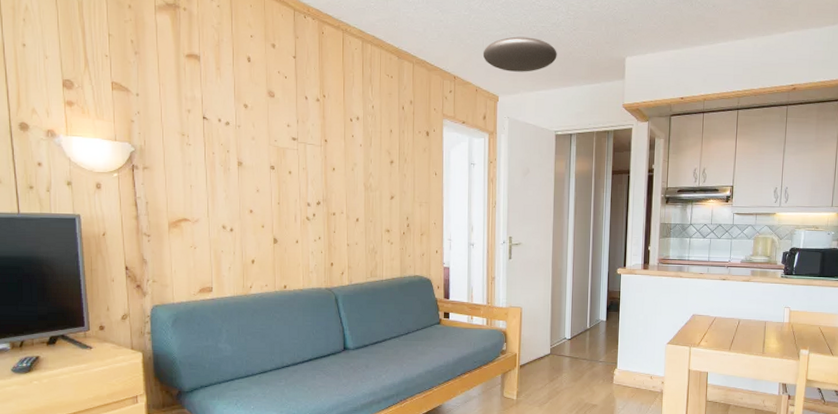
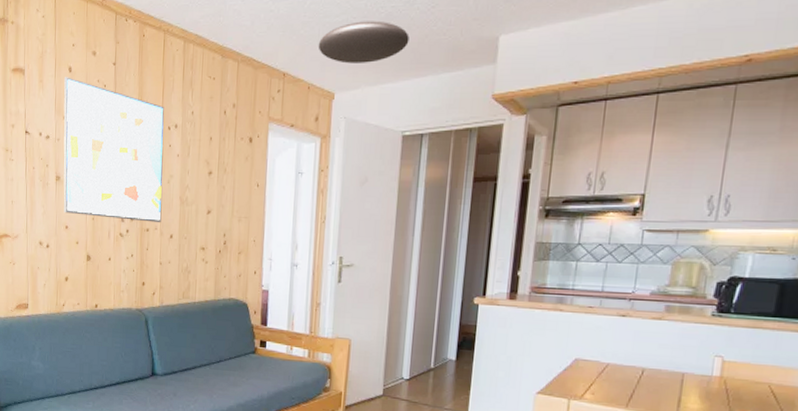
wall art: none [242,66,347,208] -> present [63,77,164,223]

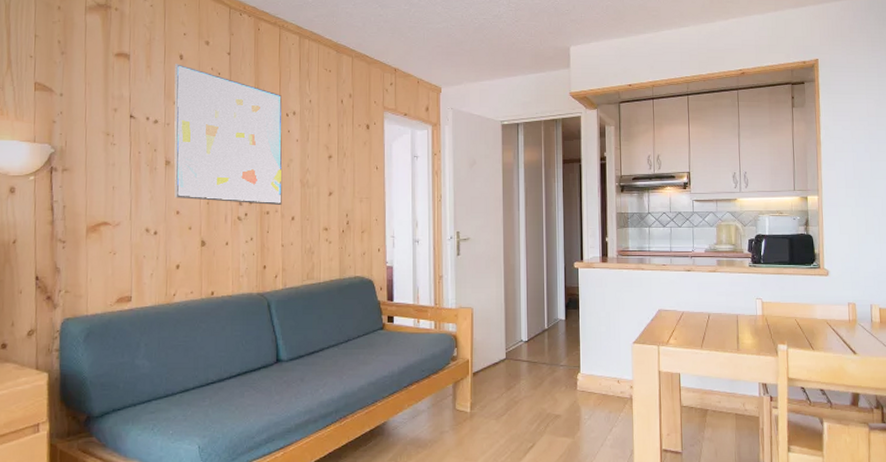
ceiling light: present [318,20,409,64] -> none [424,29,500,63]

